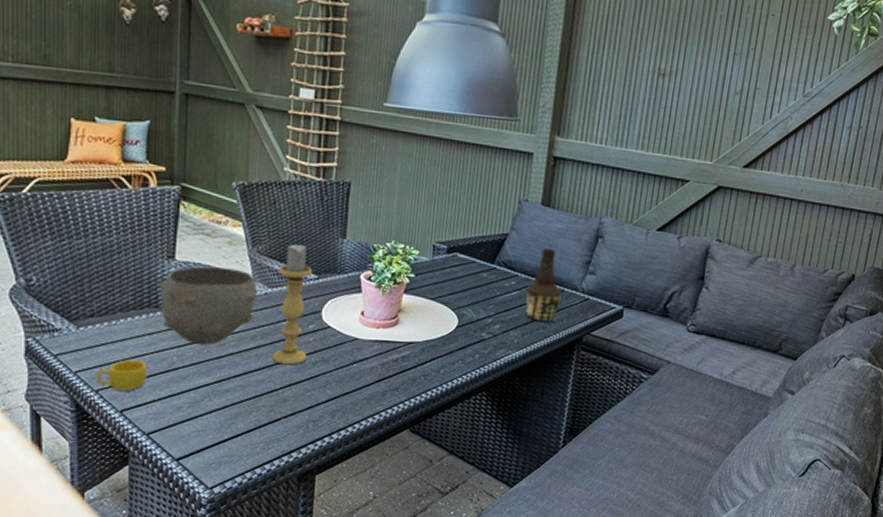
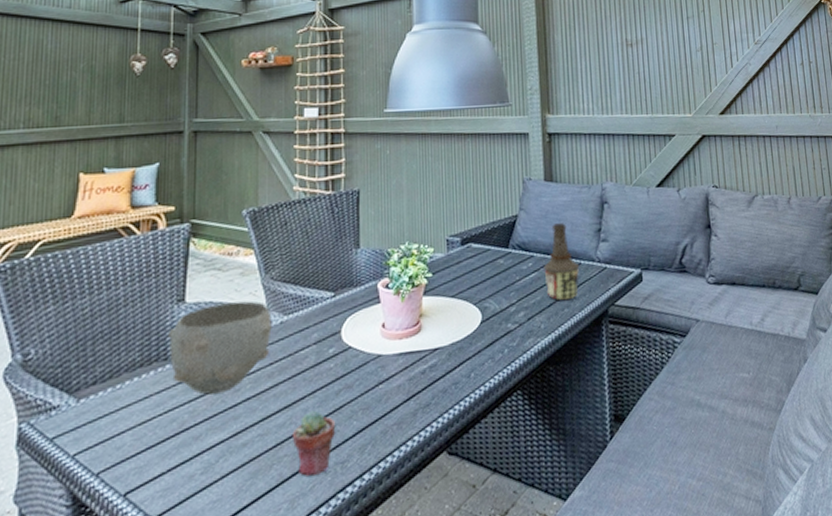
cup: present [95,360,147,391] -> none [96,426,155,469]
potted succulent: none [270,374,311,427] -> present [292,410,336,477]
candle holder: present [272,244,313,365] -> none [292,262,329,401]

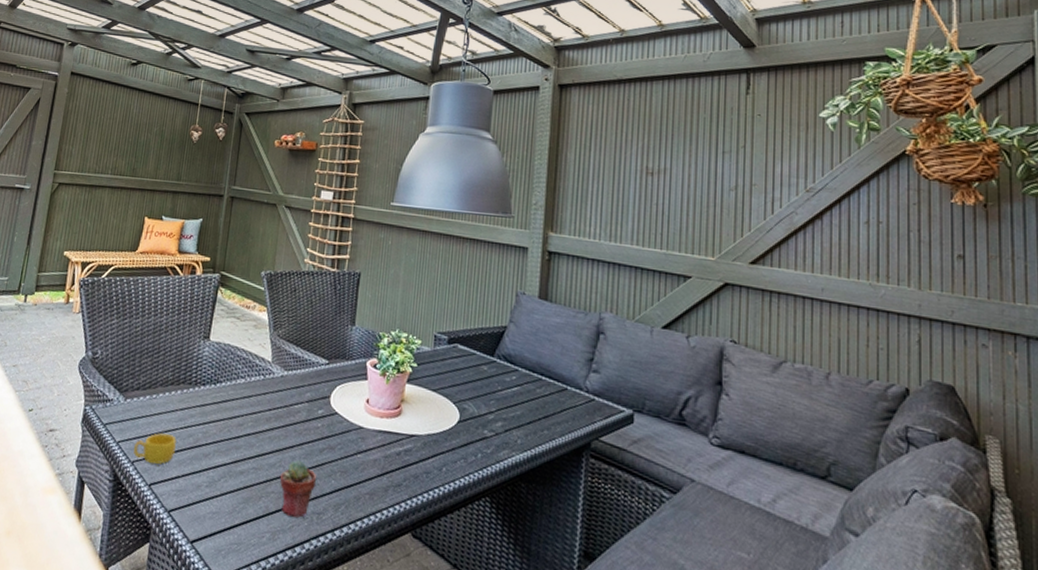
cup: none [96,426,155,469] -> present [133,433,177,465]
bowl: present [166,301,272,395] -> none [193,347,275,424]
bottle: present [544,223,579,301] -> none [527,343,565,423]

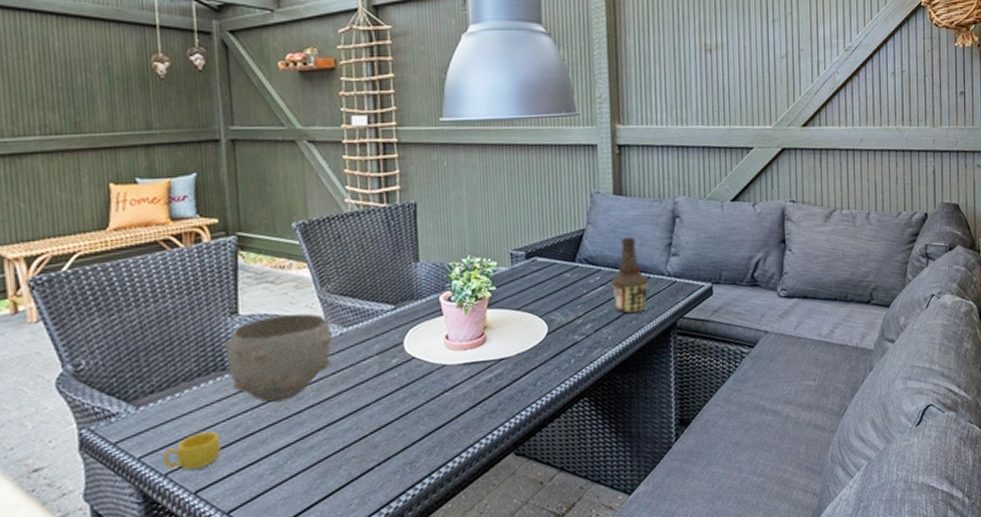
bowl: none [193,347,275,424] -> present [222,313,332,403]
potted succulent: present [279,459,317,518] -> none [358,416,403,476]
bottle: none [527,343,565,423] -> present [611,237,648,314]

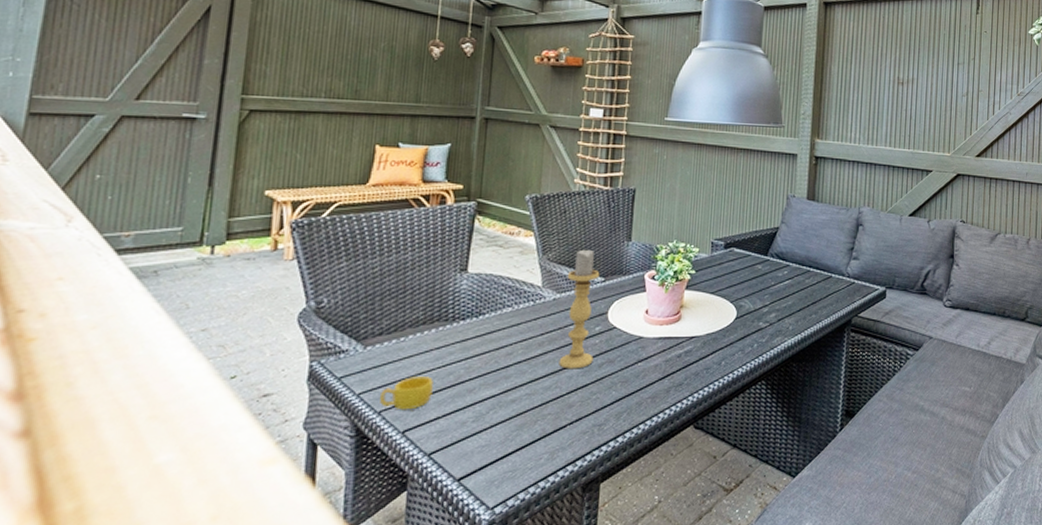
bowl: present [222,313,332,403] -> none [448,277,546,355]
candle holder: none [352,275,394,408] -> present [559,249,600,369]
bottle: present [611,237,648,314] -> none [797,239,830,308]

